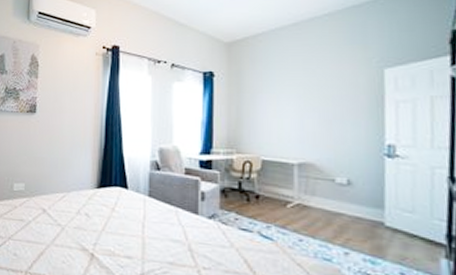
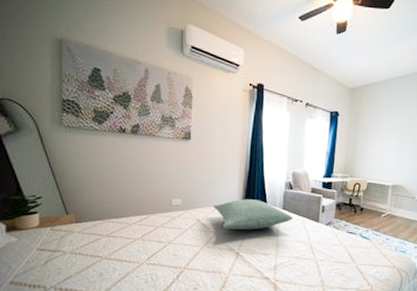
pillow: none [61,183,163,224] -> present [213,199,293,230]

